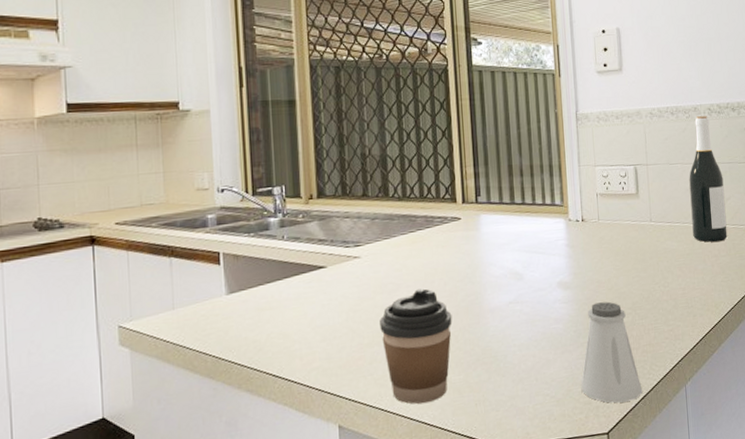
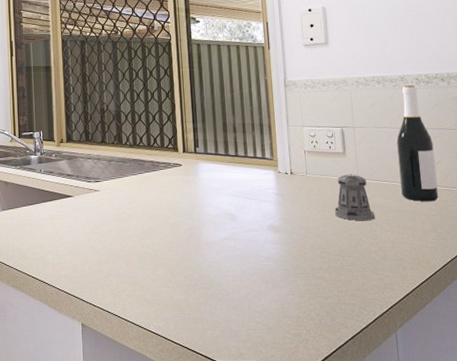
coffee cup: present [380,288,452,404] -> none [114,220,175,314]
saltshaker: present [581,301,642,403] -> none [290,247,352,339]
pepper shaker: none [627,216,667,269] -> present [335,173,376,221]

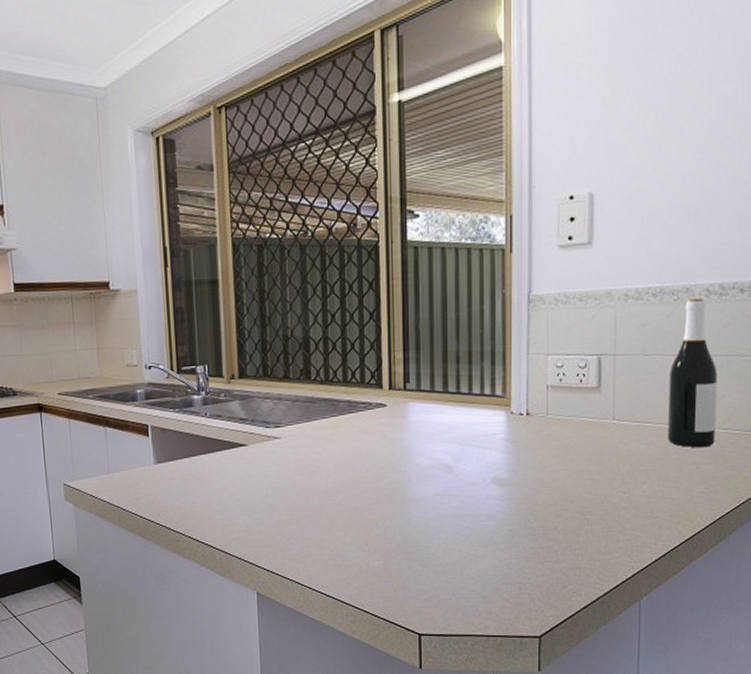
pepper shaker: present [335,173,376,221] -> none [580,413,631,472]

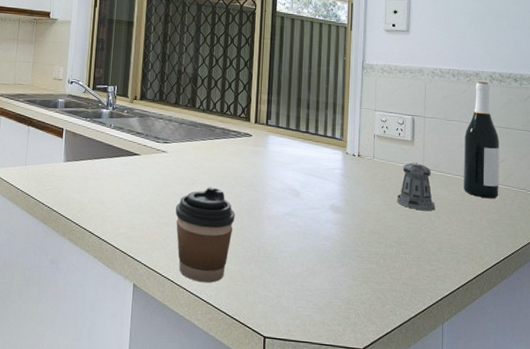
coffee cup: none [298,473,373,582] -> present [176,187,235,283]
pepper shaker: none [580,413,631,472] -> present [397,162,436,211]

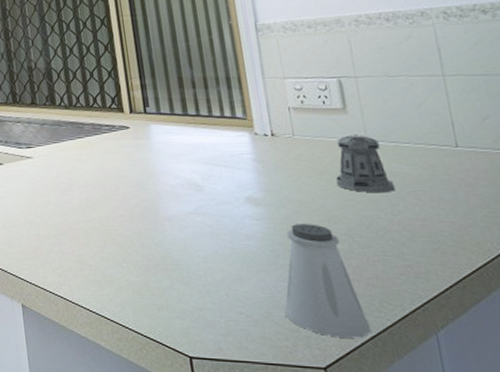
coffee cup: present [176,187,235,283] -> none [54,191,127,298]
saltshaker: none [341,230,400,326] -> present [284,224,371,338]
wine bottle: present [464,81,499,199] -> none [419,21,490,169]

